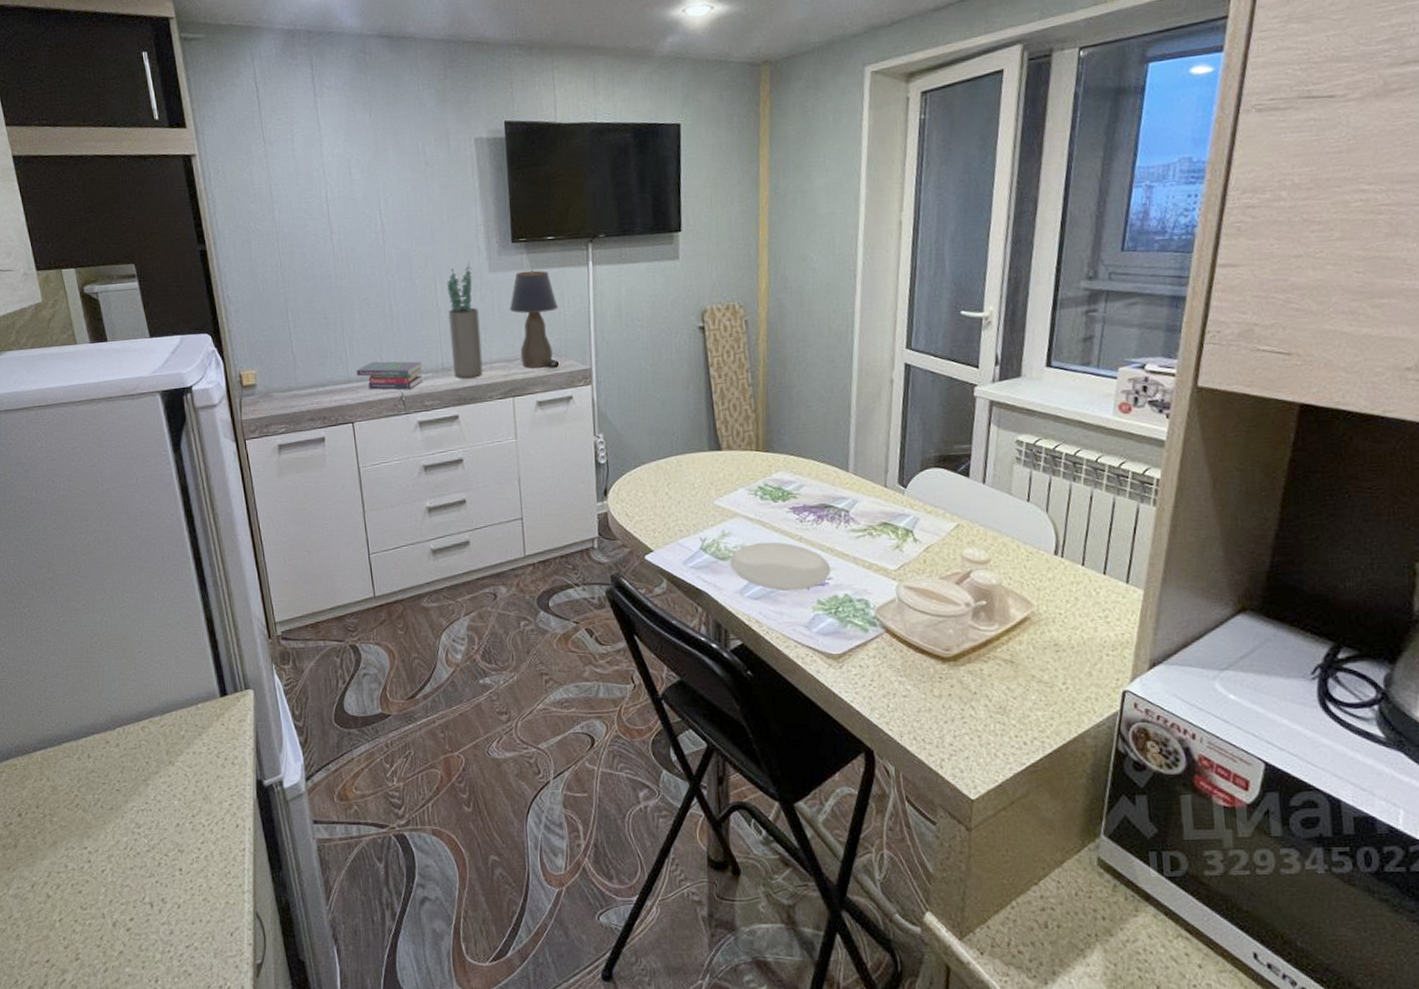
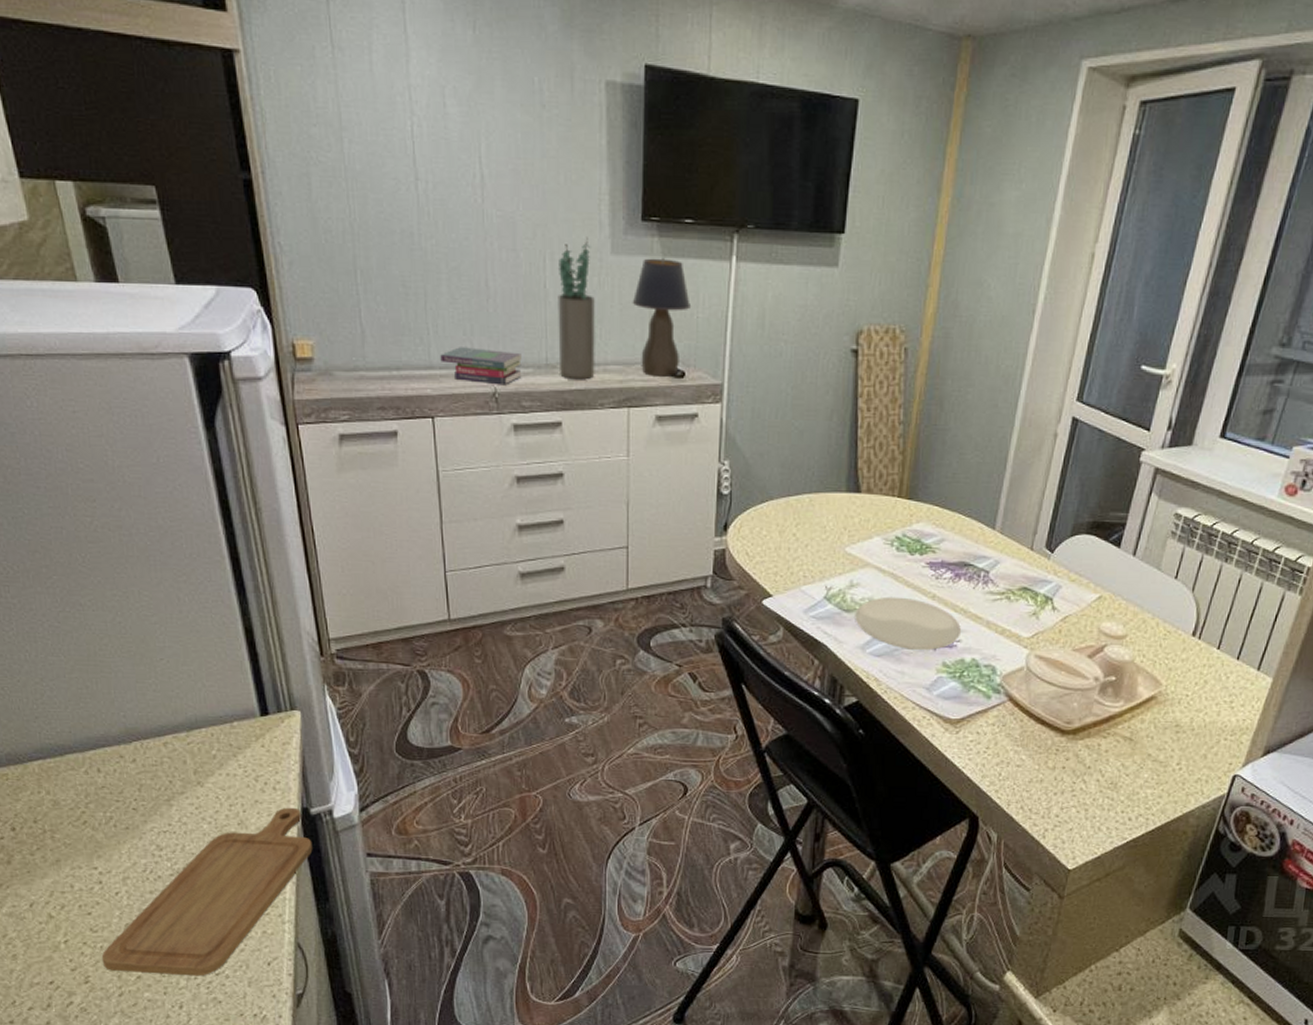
chopping board: none [89,780,267,950] -> present [101,807,313,976]

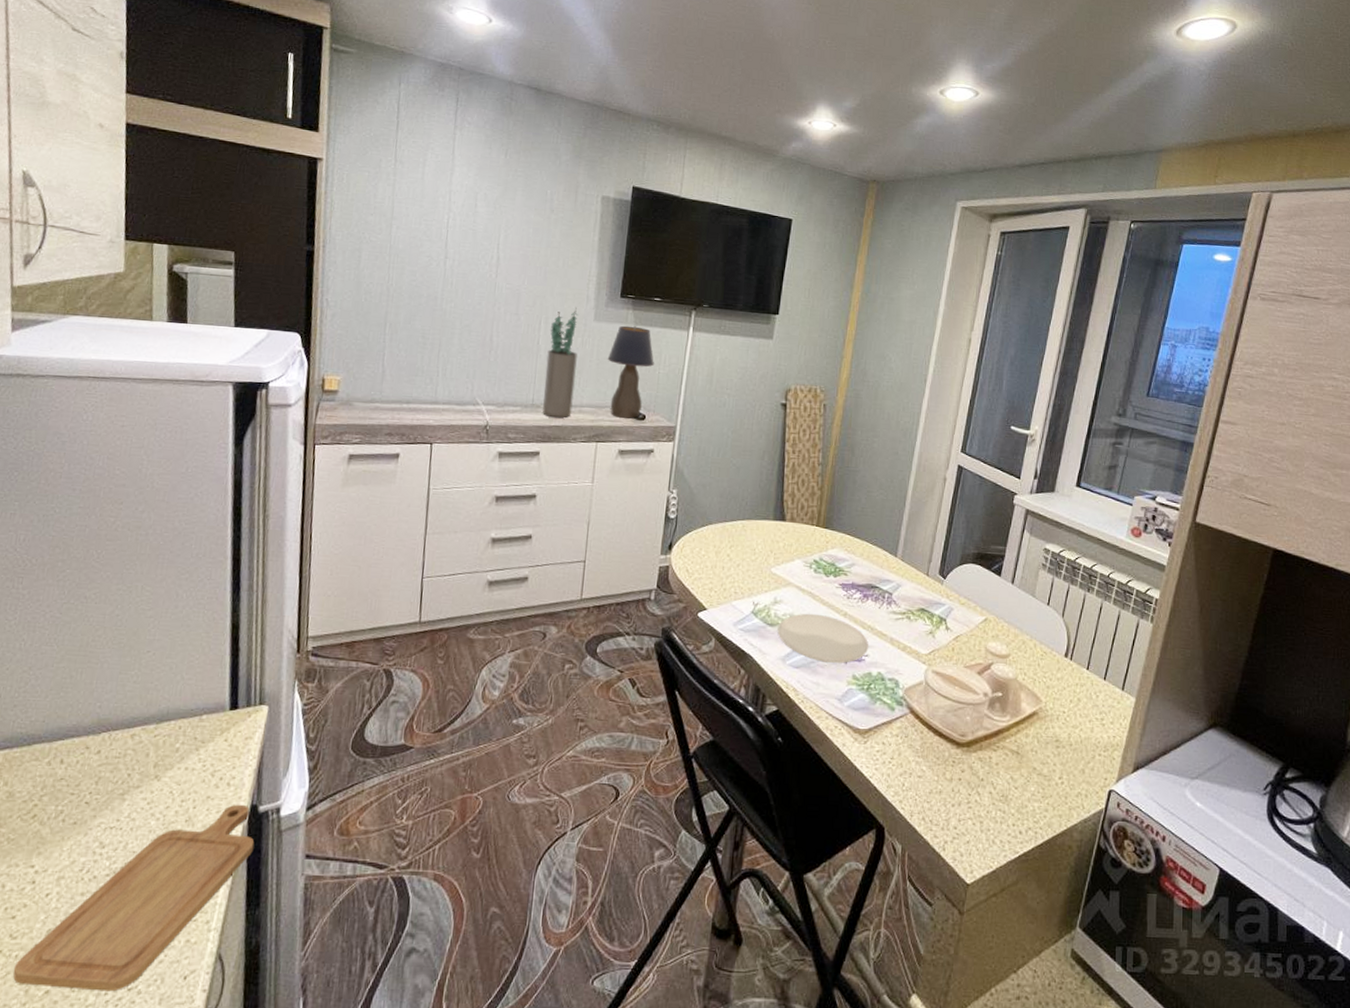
books: present [440,347,522,386] -> none [444,387,513,420]

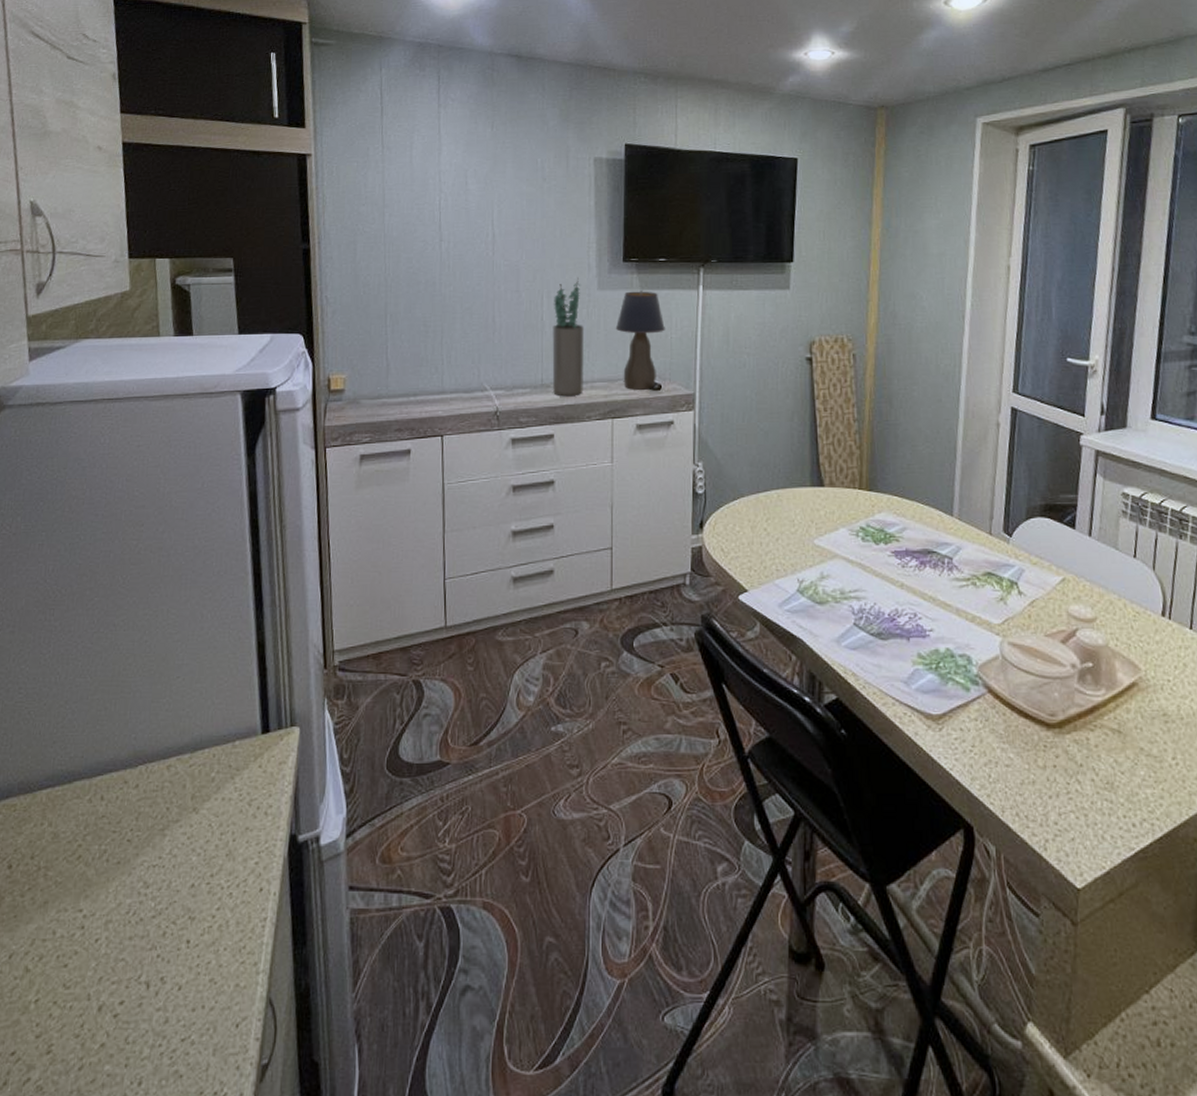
chopping board: present [13,804,255,992] -> none [68,834,296,1043]
plate: present [777,613,869,663] -> none [828,587,933,641]

